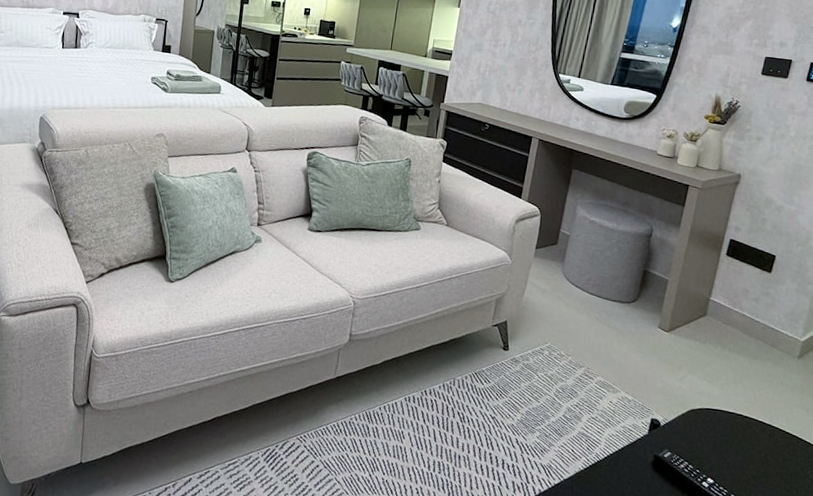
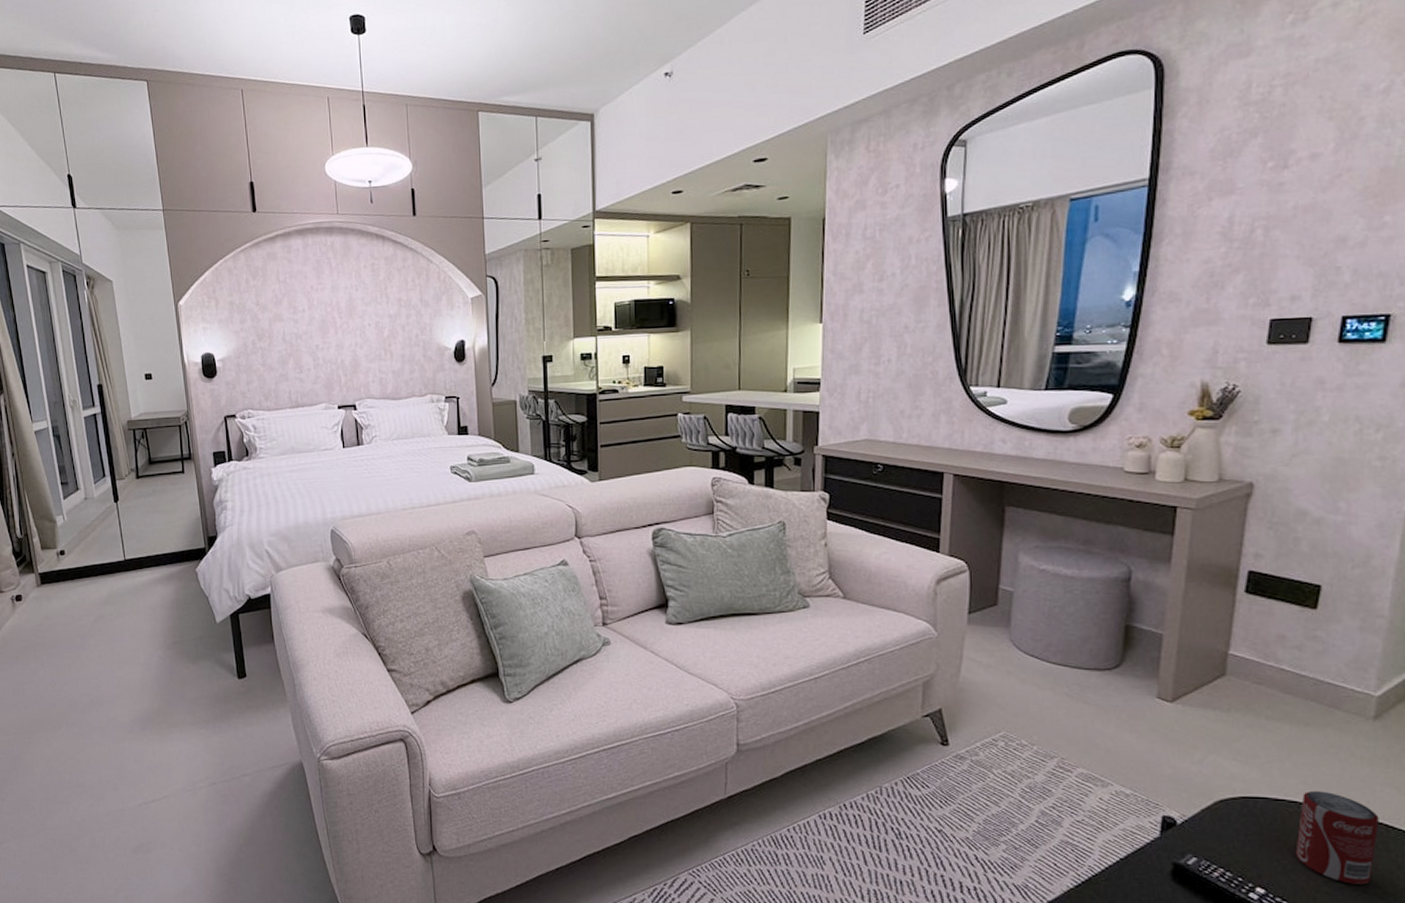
beverage can: none [736,407,793,481] -> present [1295,790,1379,885]

